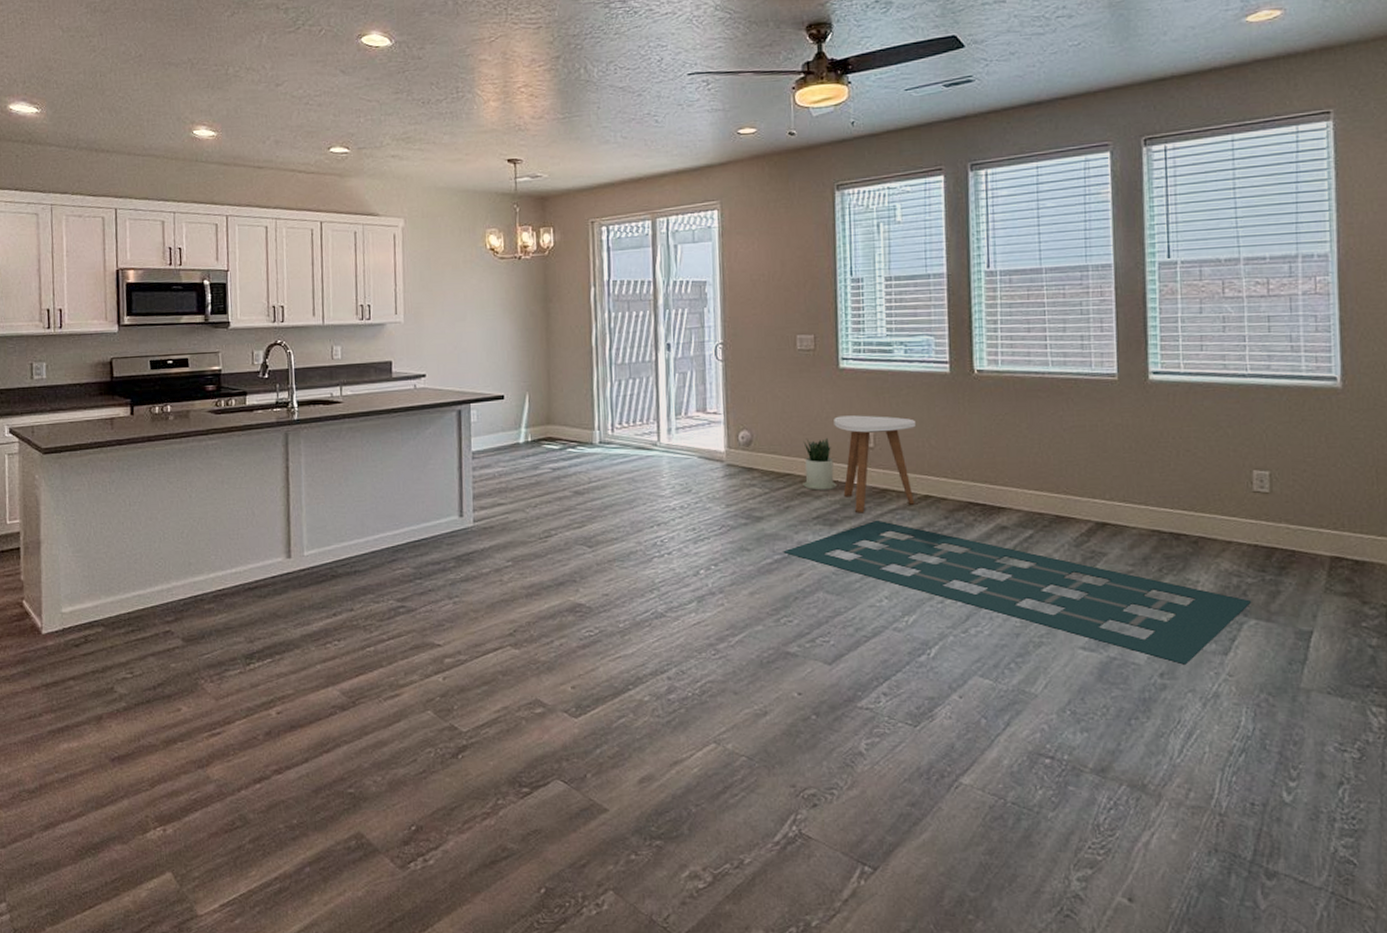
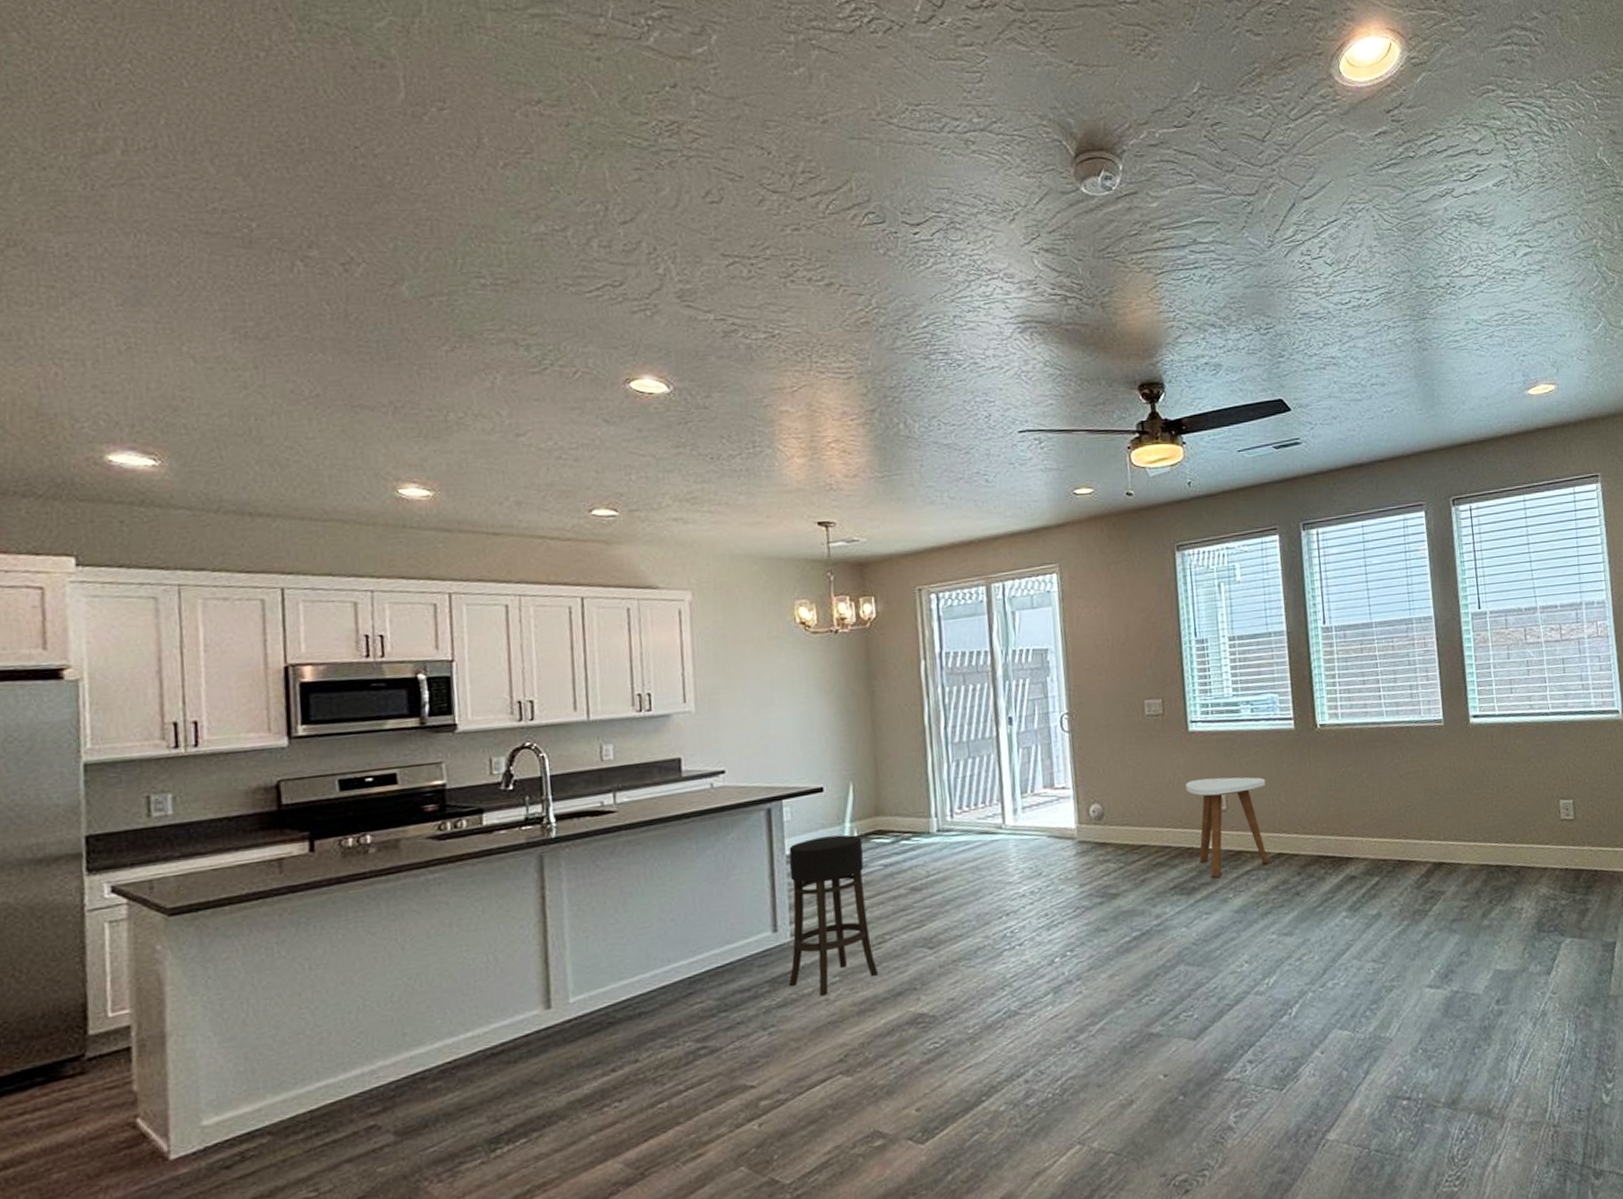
bar stool: none [471,438,544,577] -> present [789,834,878,996]
area rug: present [783,520,1251,665] -> none [1141,883,1566,989]
planter: present [803,437,837,491] -> none [1156,803,1193,860]

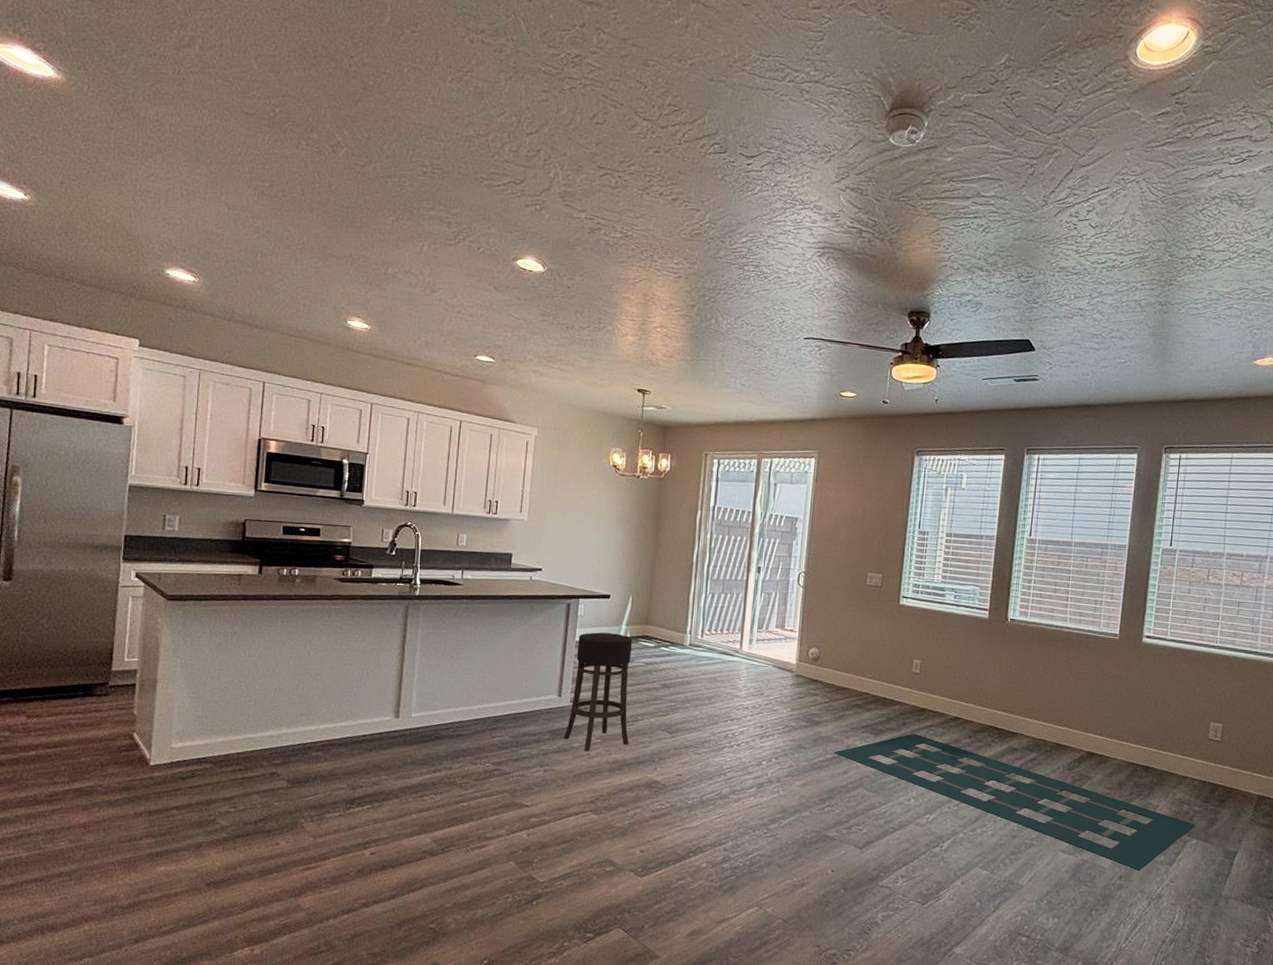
area rug: none [1141,883,1566,989] -> present [834,733,1195,871]
side table: present [1185,777,1269,879] -> none [889,644,956,727]

